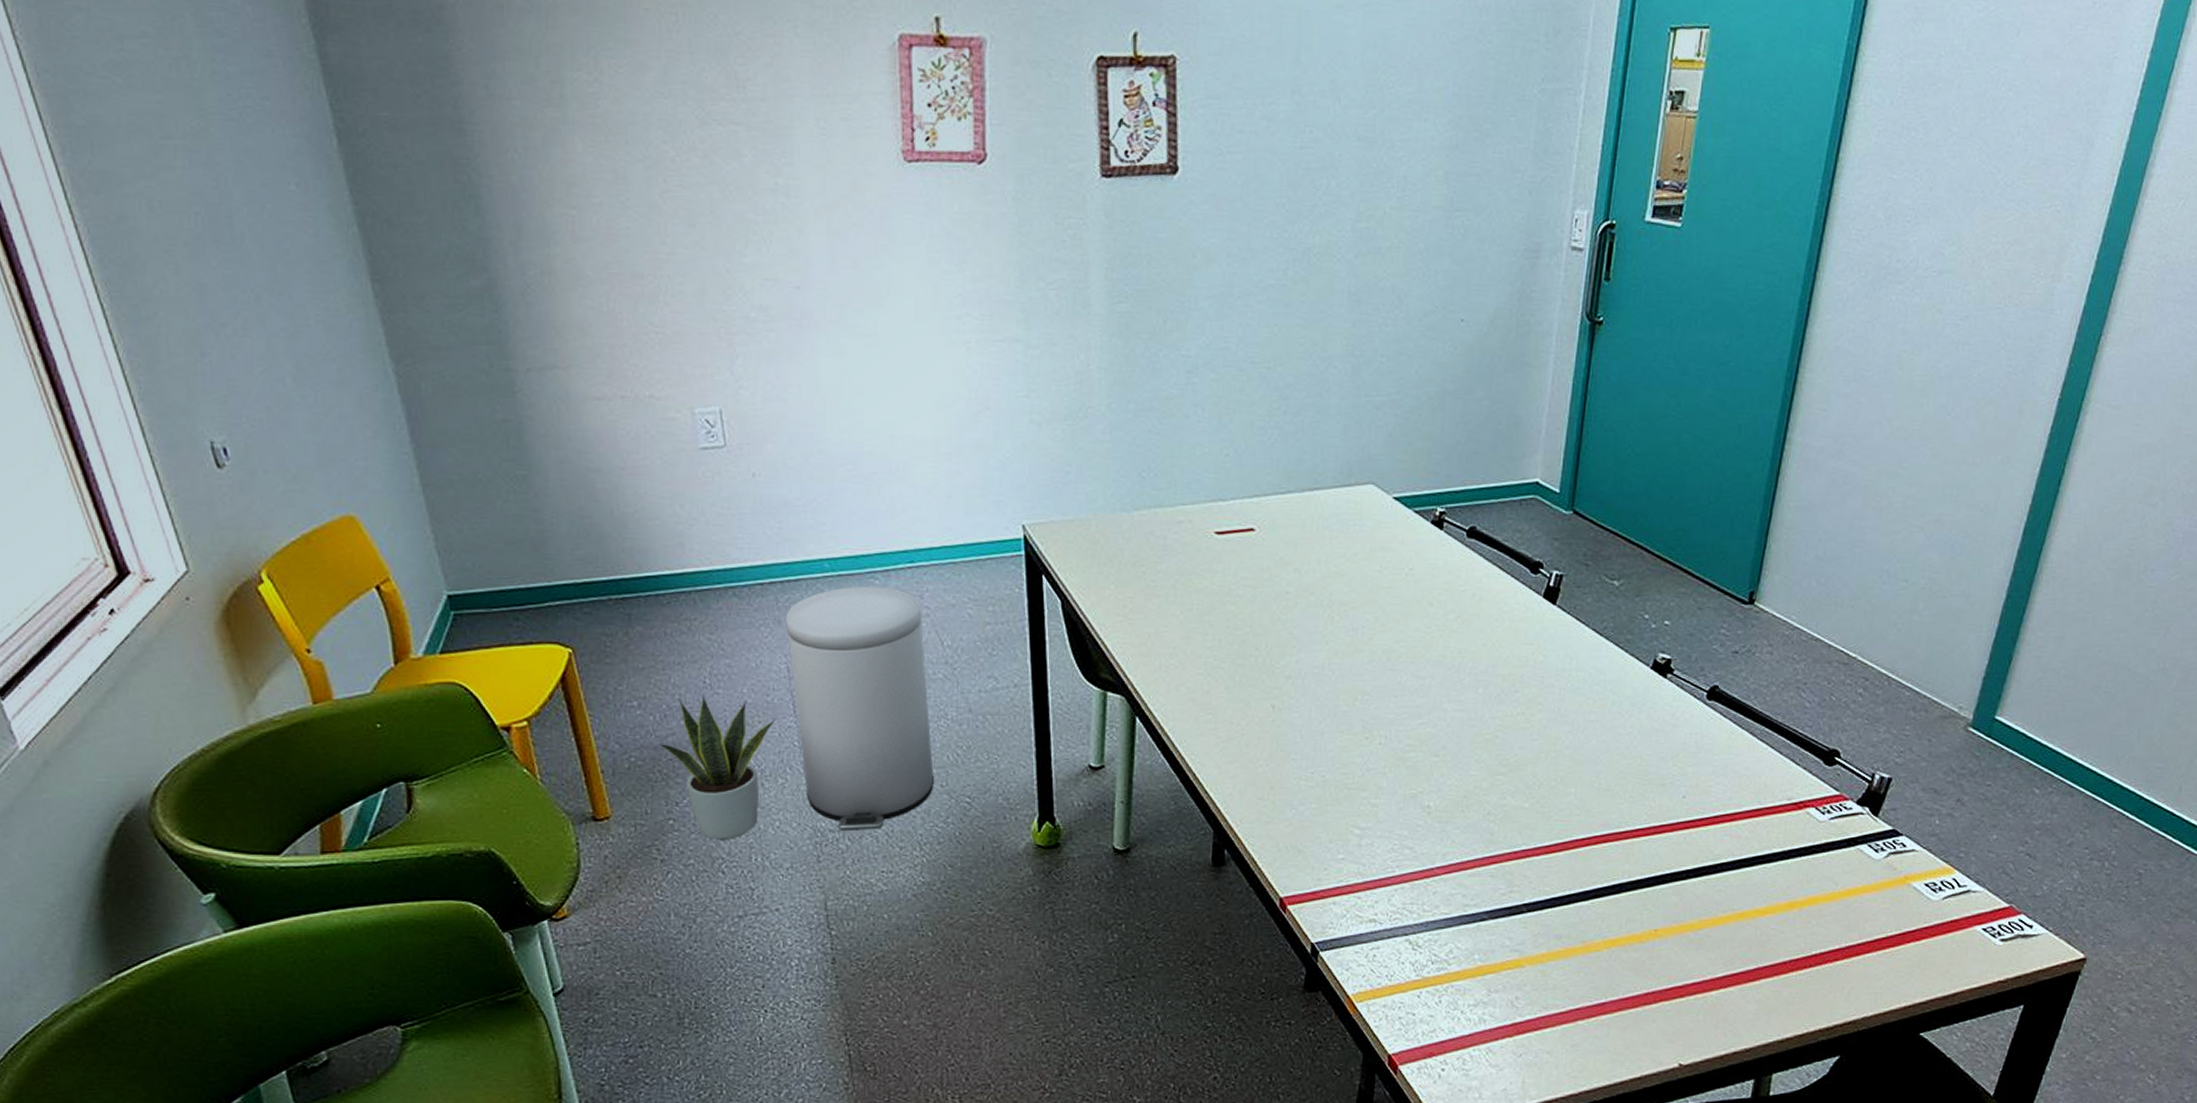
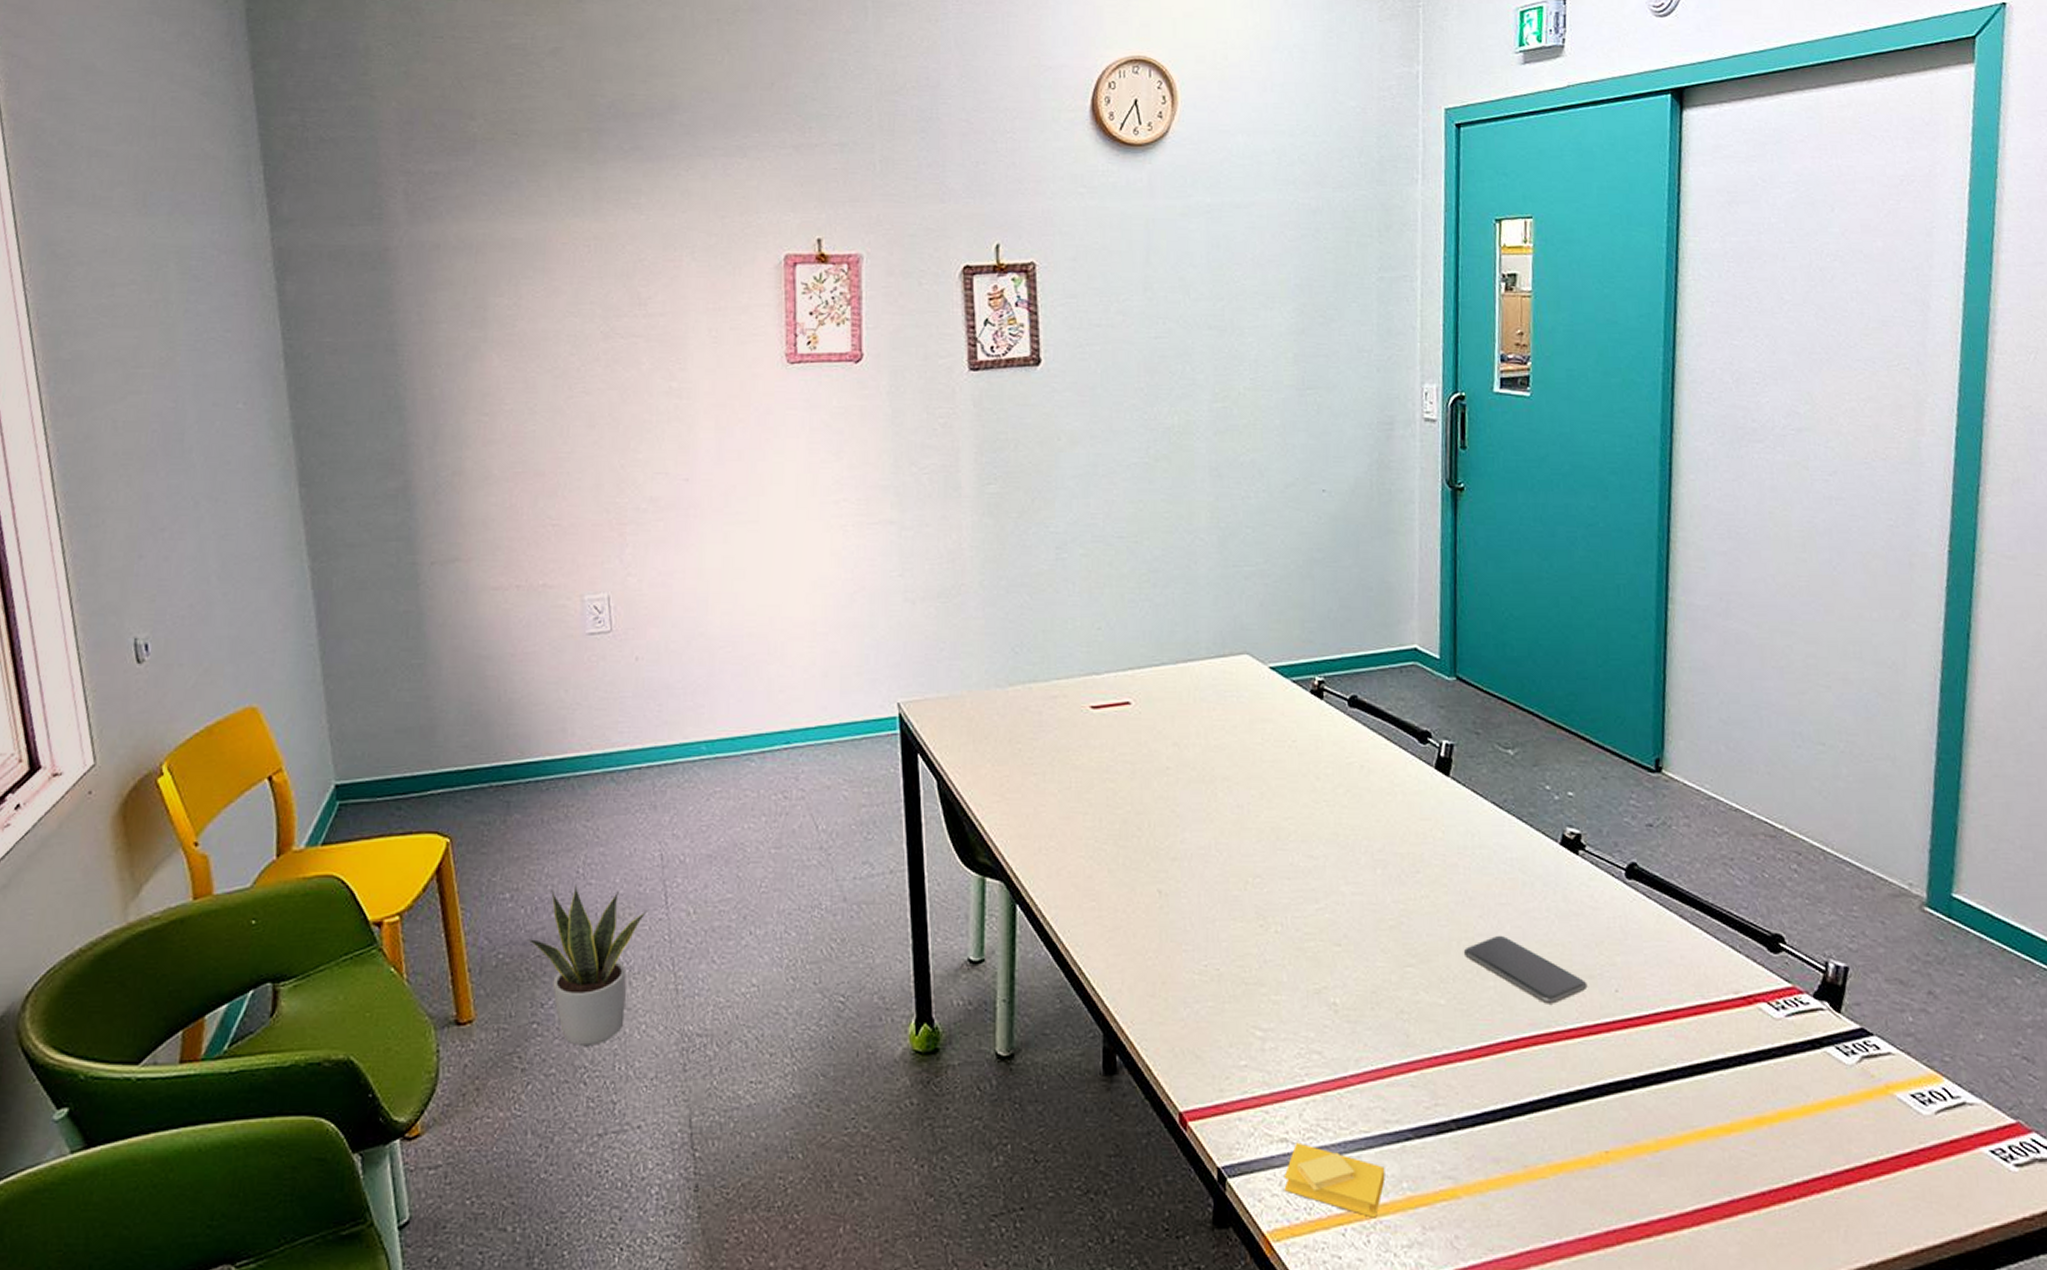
pedal bin: present [786,585,935,832] -> none [661,768,808,1036]
sticky notes: none [1369,922,1460,983] -> present [1283,1142,1385,1218]
smartphone: none [1550,748,1659,808] -> present [1463,935,1588,1004]

